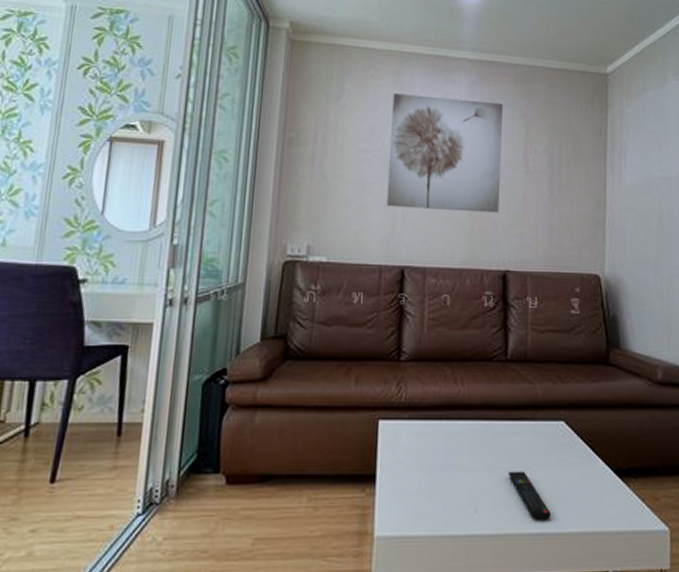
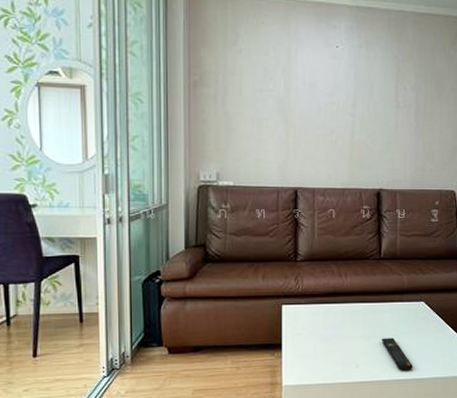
wall art: present [386,93,504,213] -> none [280,39,378,142]

